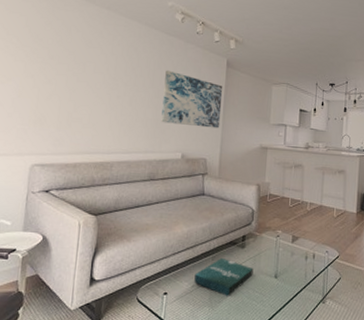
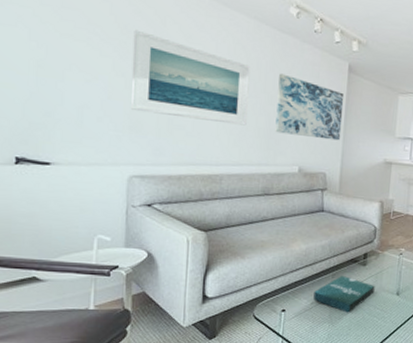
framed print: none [37,38,141,117] -> present [131,29,250,126]

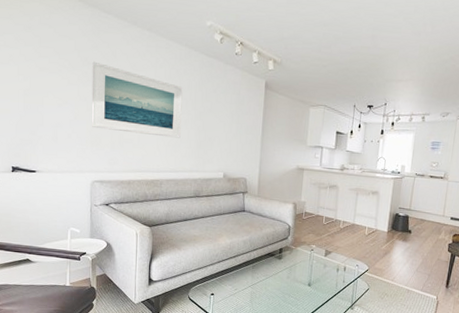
wall art: present [275,73,344,141] -> none [204,92,262,150]
pizza box: present [313,276,375,313] -> none [237,267,289,299]

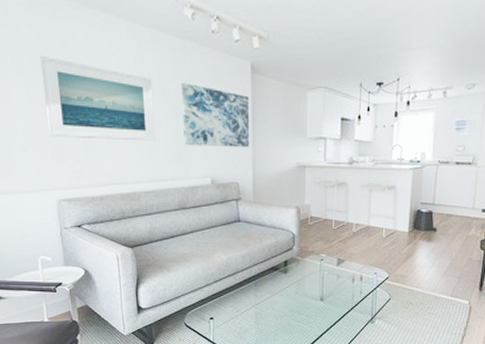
wall art: none [204,92,262,150] -> present [181,83,250,148]

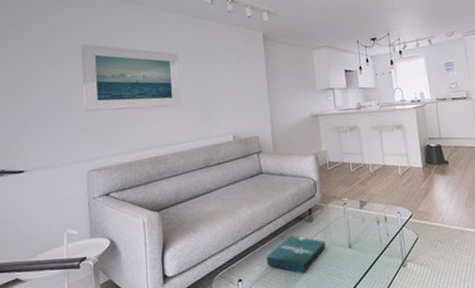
wall art: present [181,83,250,148] -> none [204,54,267,108]
pizza box: none [239,284,298,319] -> present [266,235,326,274]

